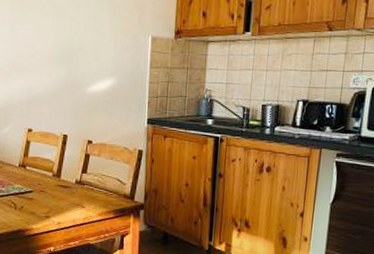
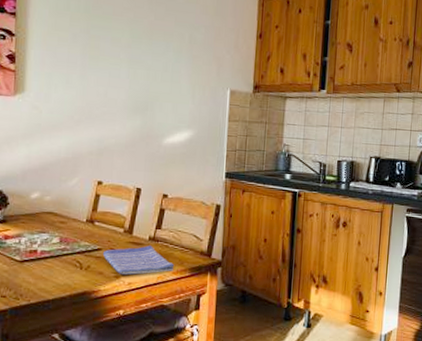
dish towel: none [34,188,100,215] -> present [102,245,175,275]

